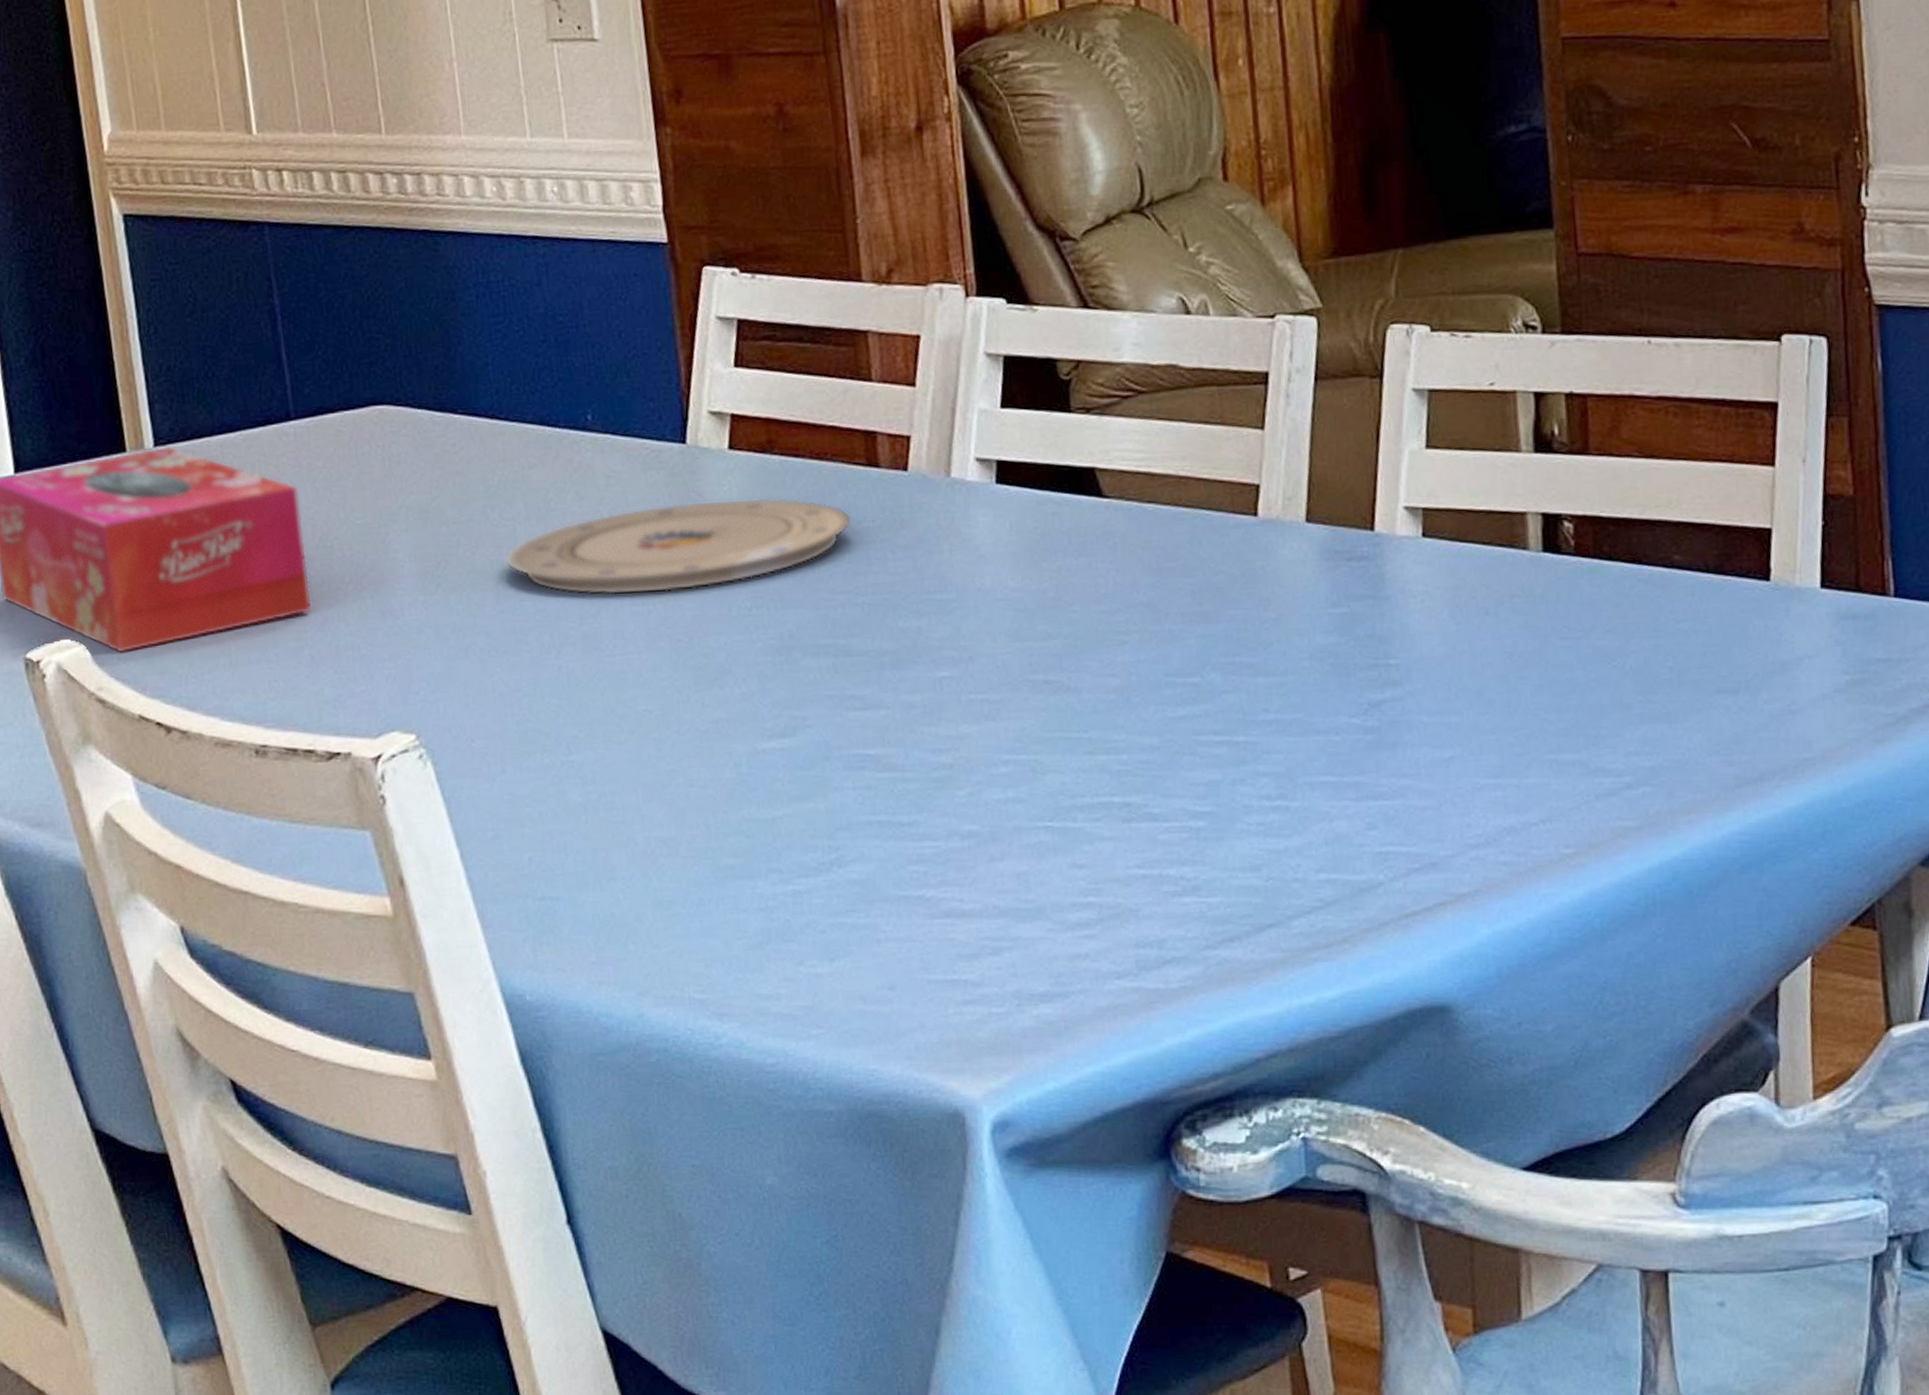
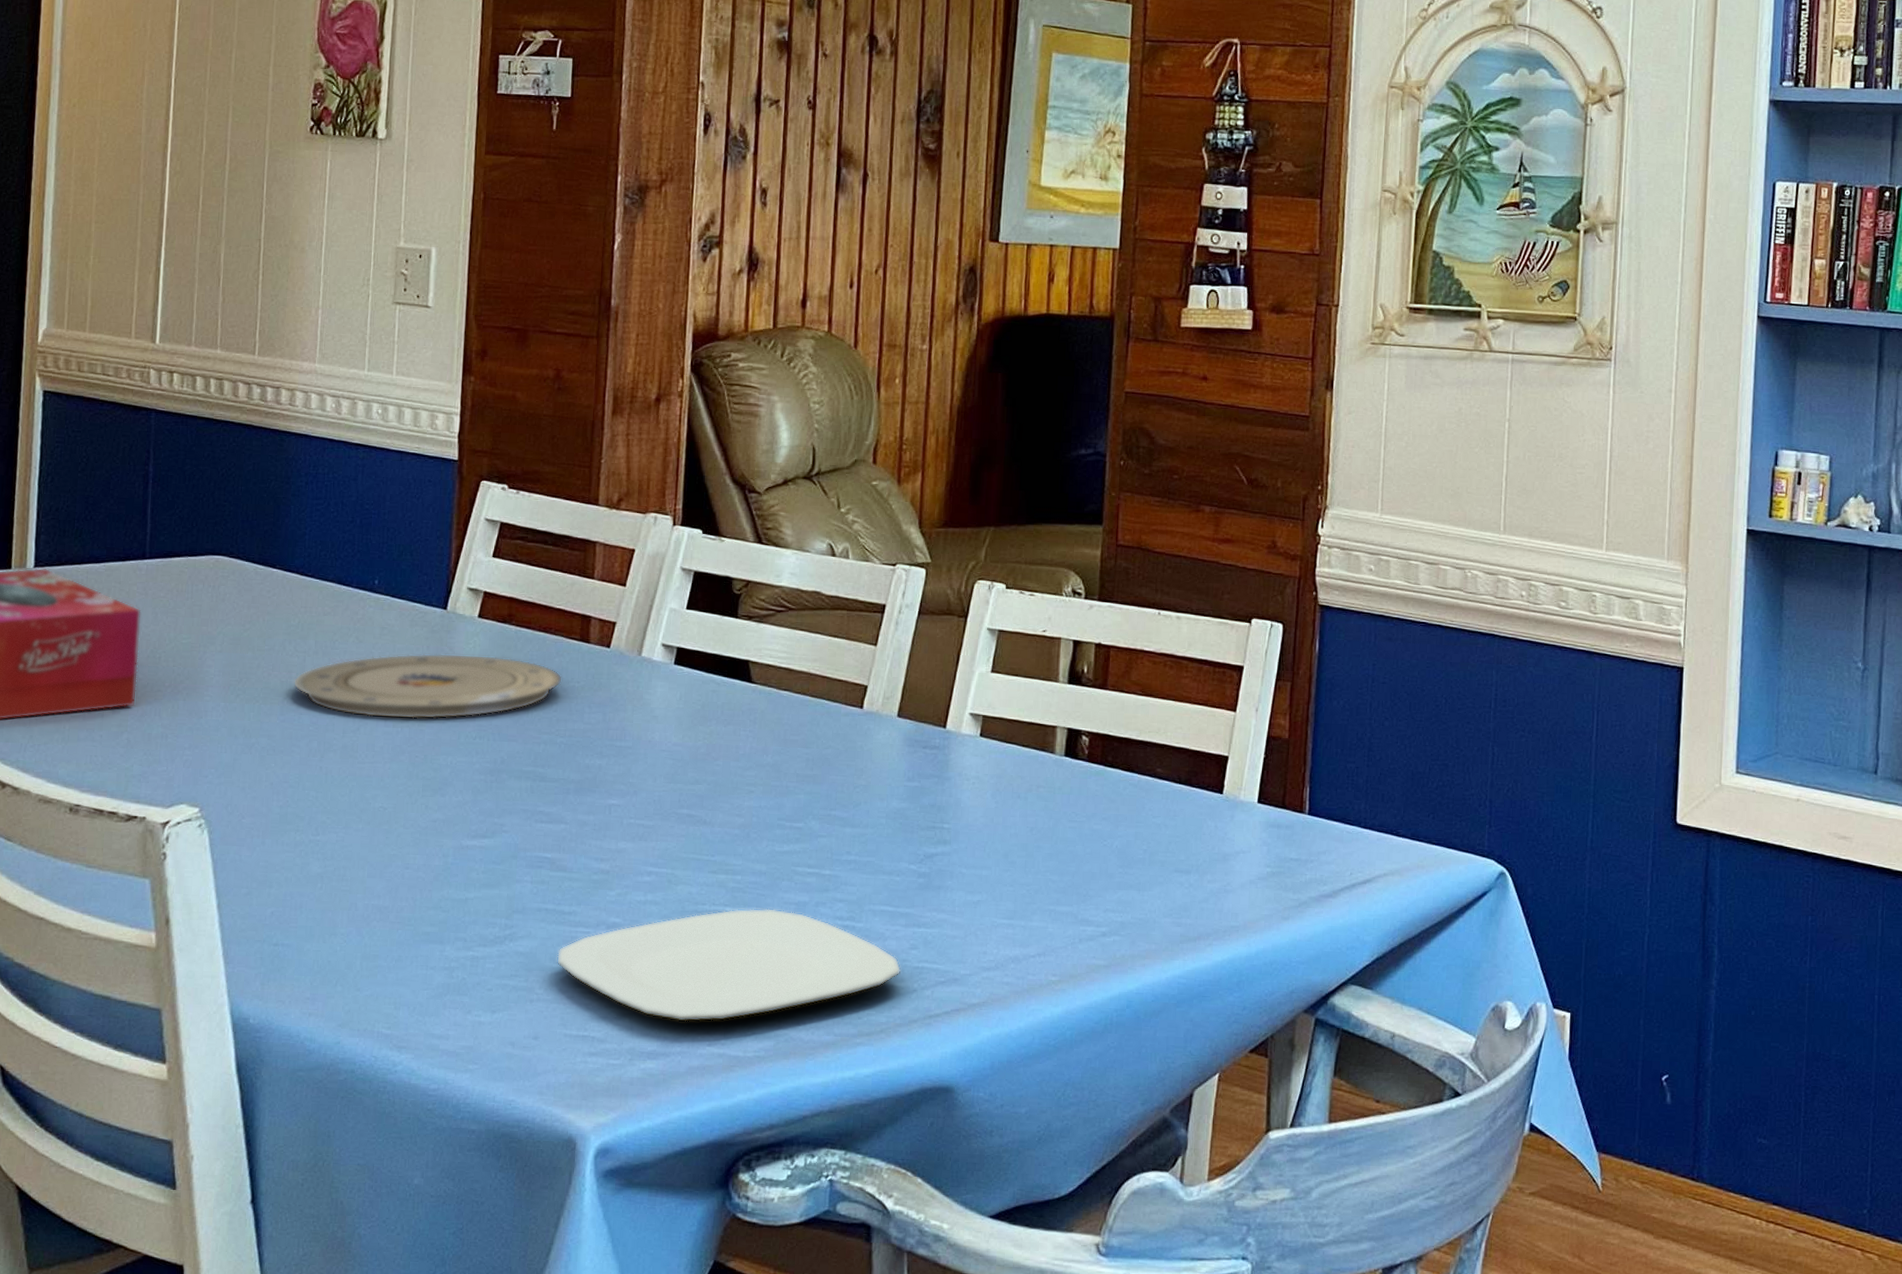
plate: none [902,793,1359,952] -> present [557,908,901,1023]

